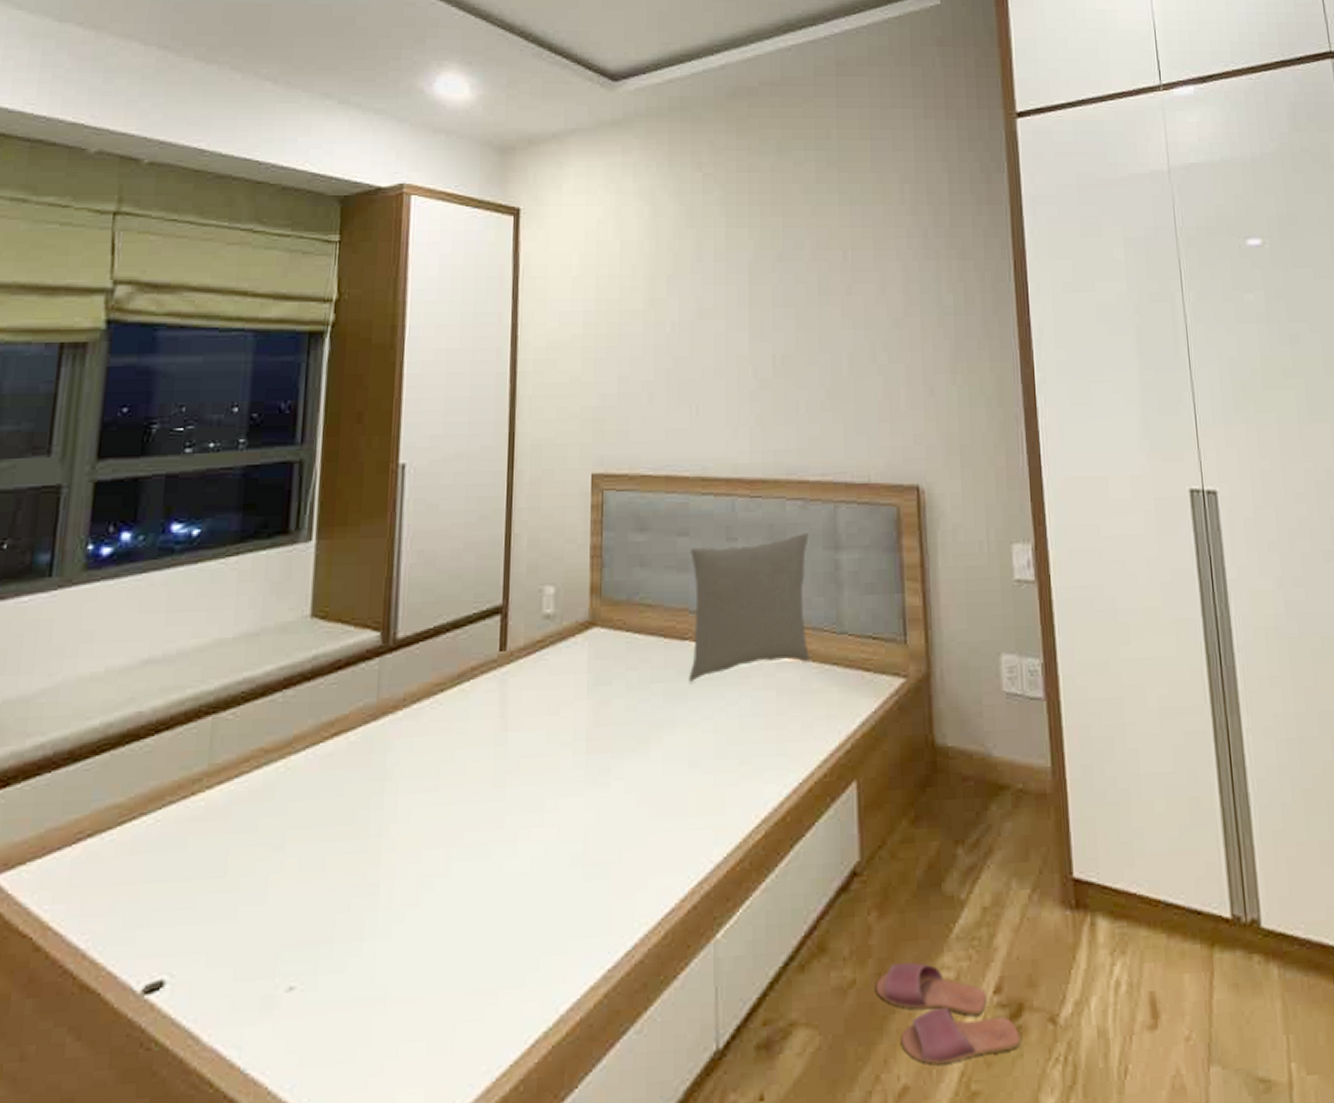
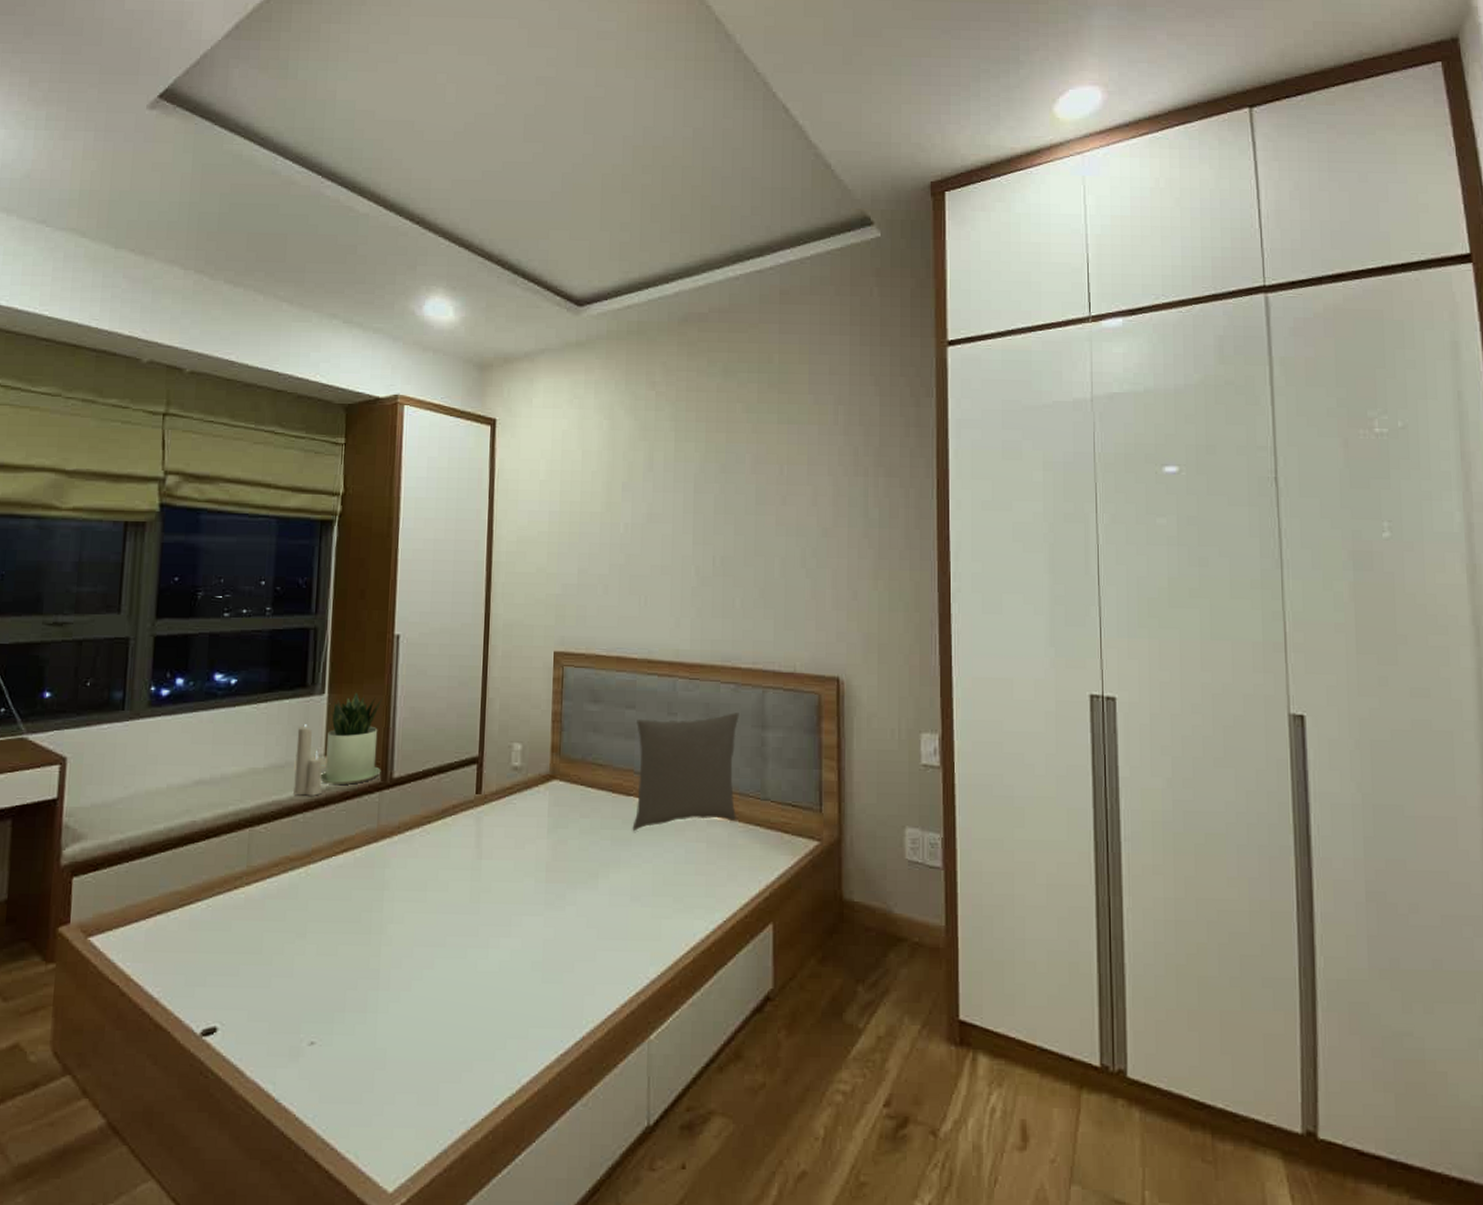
candle: none [269,579,308,670] -> present [292,724,323,796]
planter: none [304,536,384,652] -> present [320,692,382,785]
slippers: present [875,962,1020,1064] -> none [782,1074,904,1157]

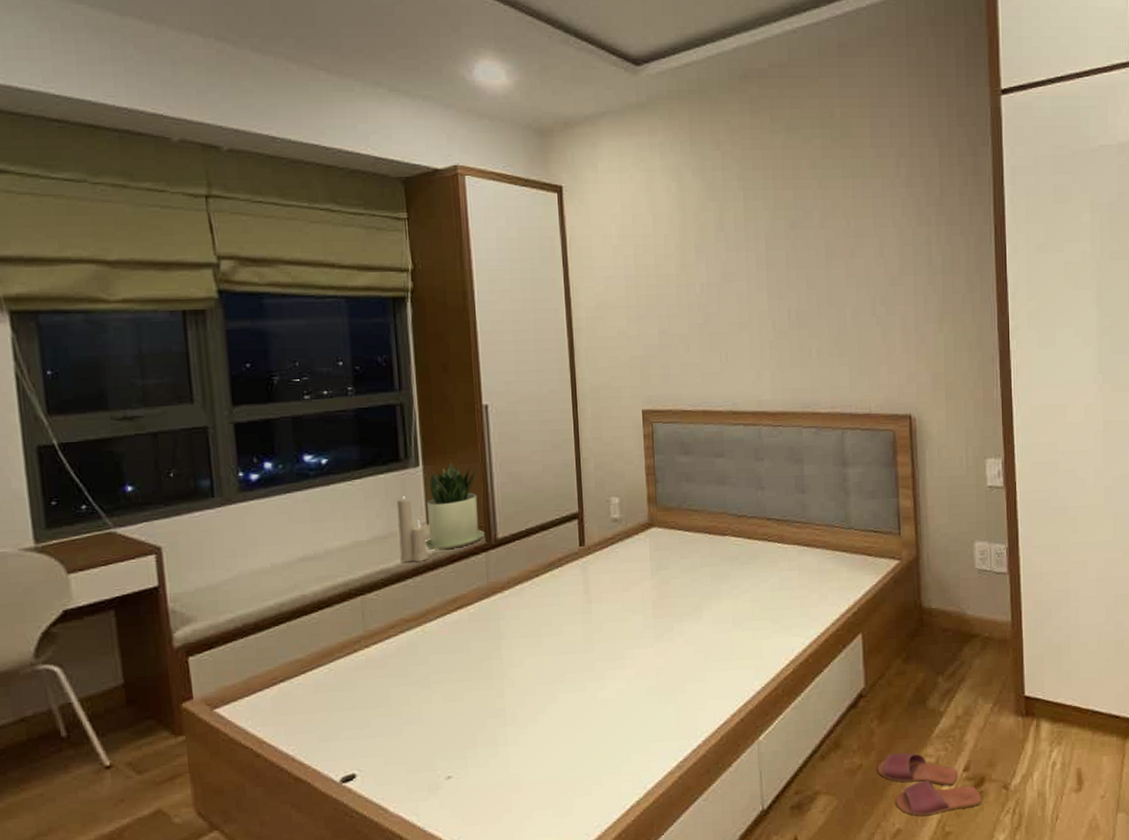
pillow: present [632,713,739,831] -> none [726,453,824,566]
slippers: none [782,1074,904,1157] -> present [877,752,981,816]

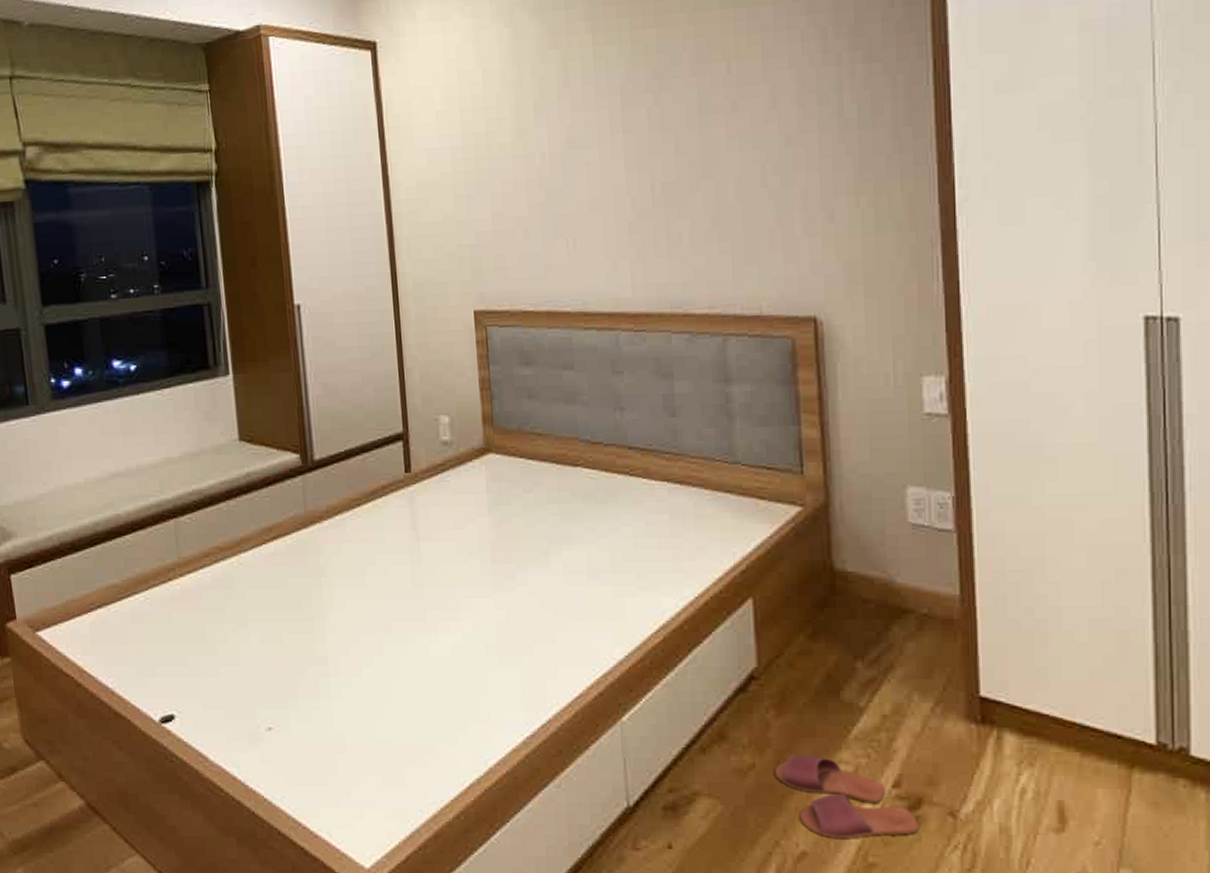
candle: present [396,496,430,563] -> none [207,408,243,484]
planter: present [425,462,485,550] -> none [237,370,301,470]

